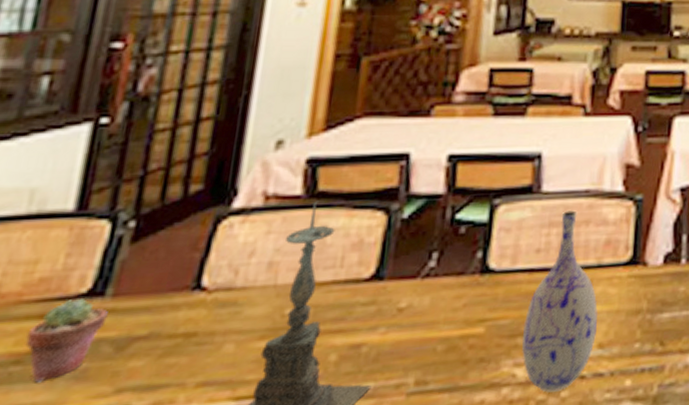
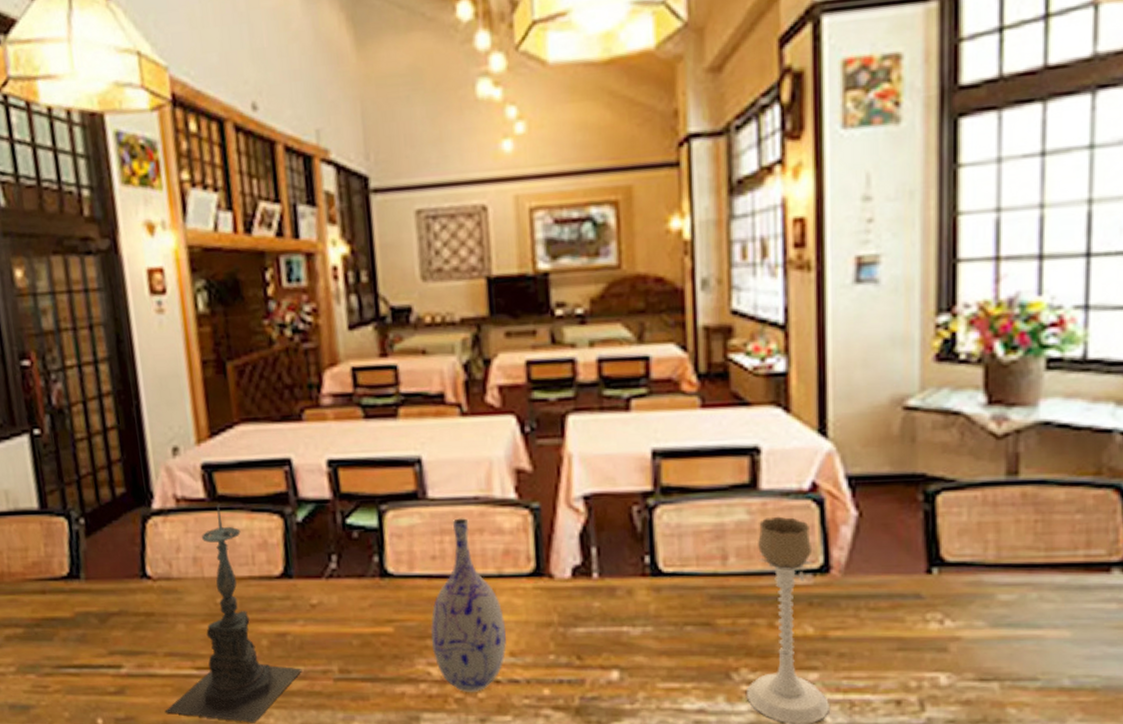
potted succulent: present [25,297,108,383] -> none [37,579,87,642]

